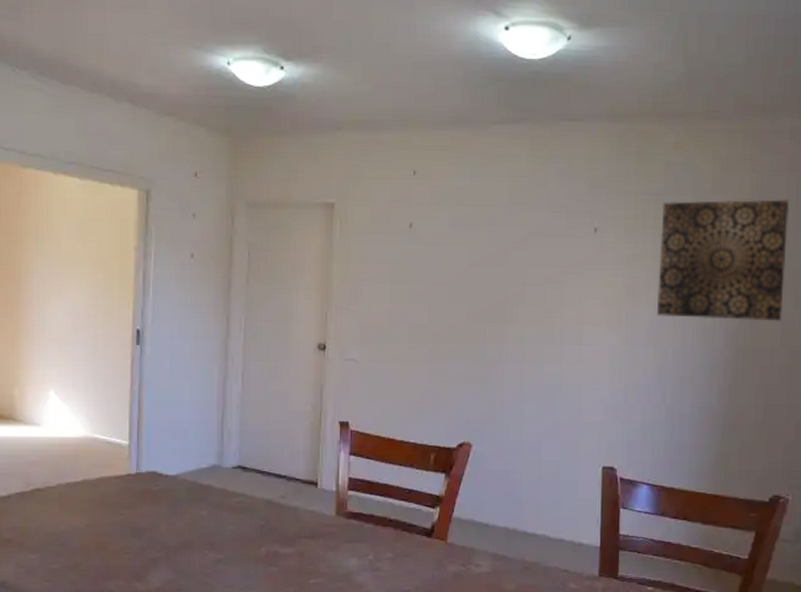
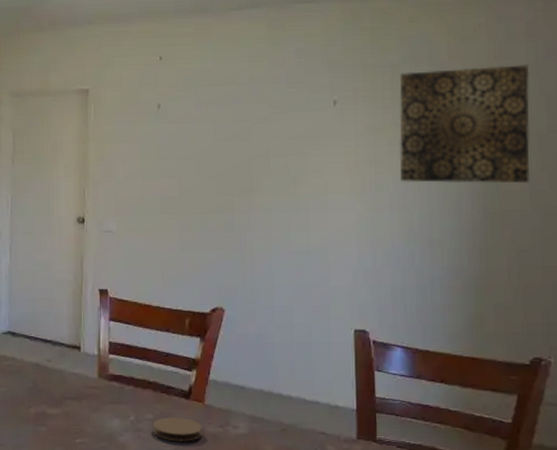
coaster: none [392,556,444,581] -> present [152,417,202,442]

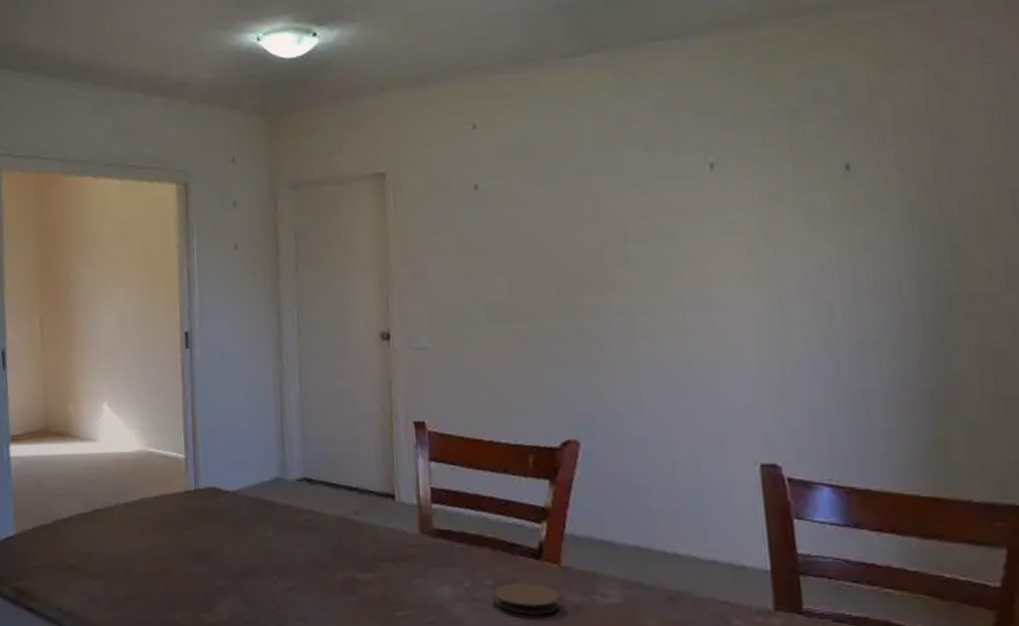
wall art: present [399,65,530,184] -> none [800,95,1002,265]

